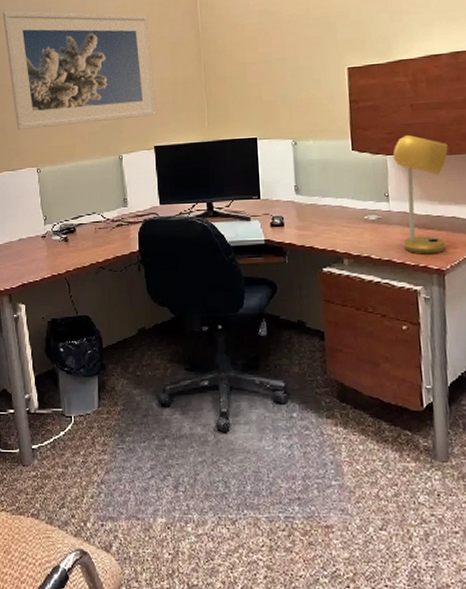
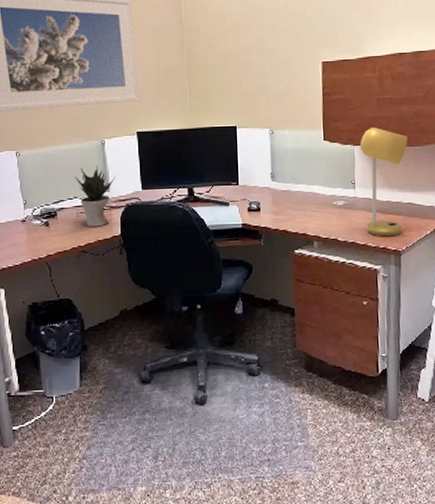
potted plant: none [93,180,134,243] -> present [75,164,116,227]

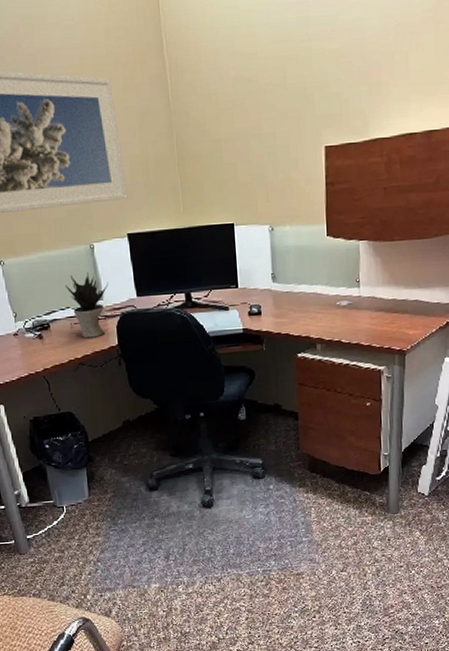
desk lamp: present [359,128,408,237] -> none [365,220,416,337]

